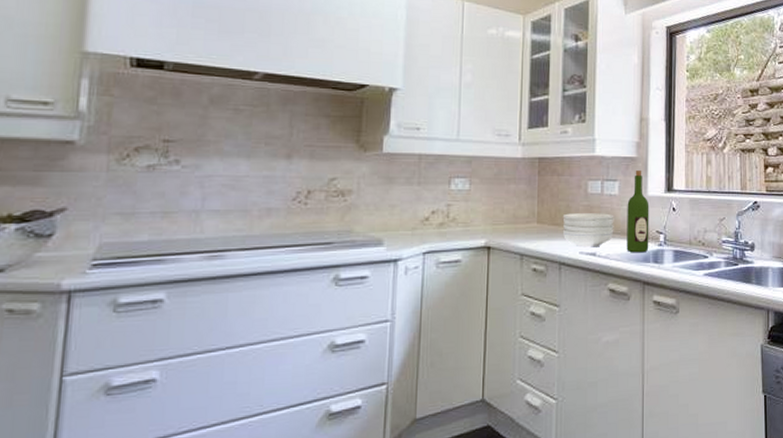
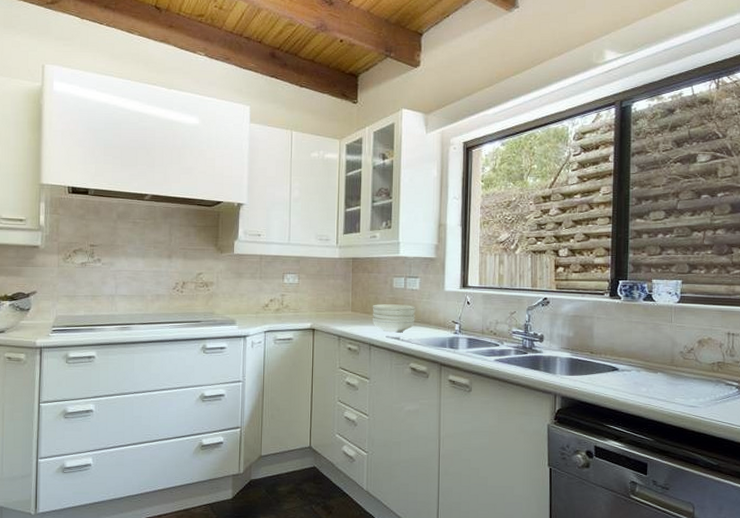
wine bottle: present [627,171,649,253] -> none [426,269,446,339]

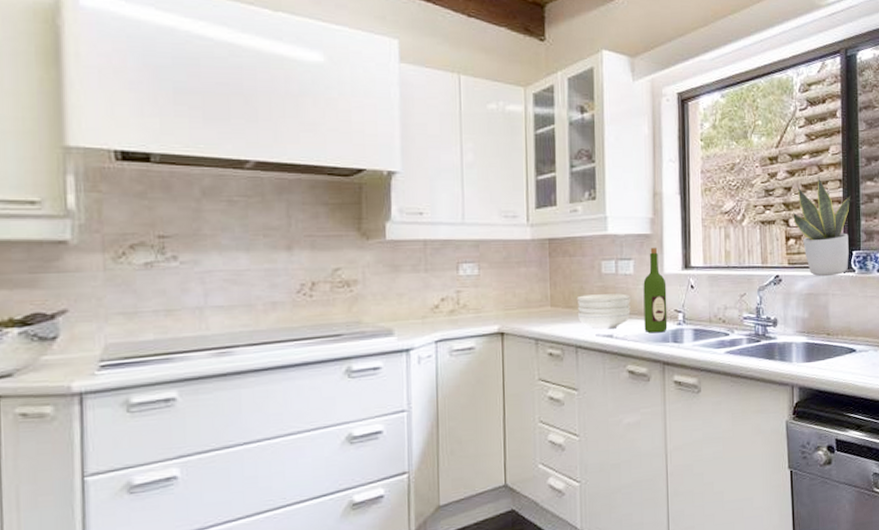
wine bottle: none [426,269,446,339] -> present [643,248,668,333]
potted plant: none [563,213,620,302] -> present [793,176,851,277]

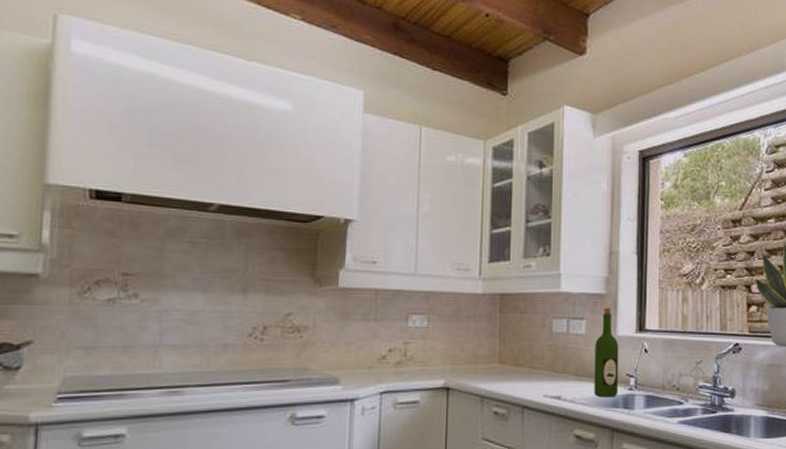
bowl: present [576,293,631,330] -> none [525,353,581,390]

